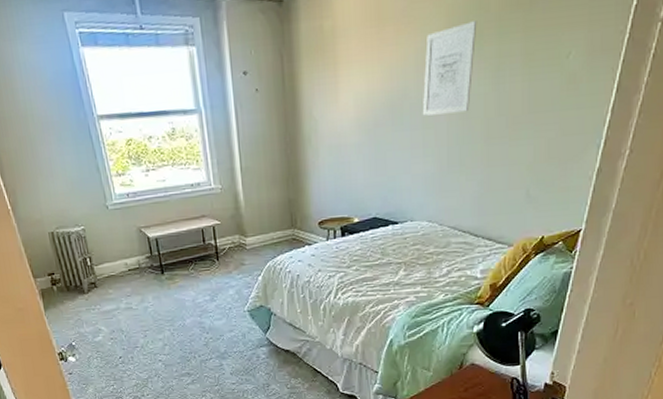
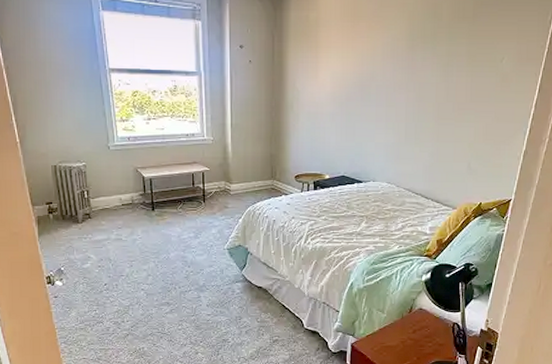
wall art: present [422,21,477,116] -> none [386,26,432,96]

